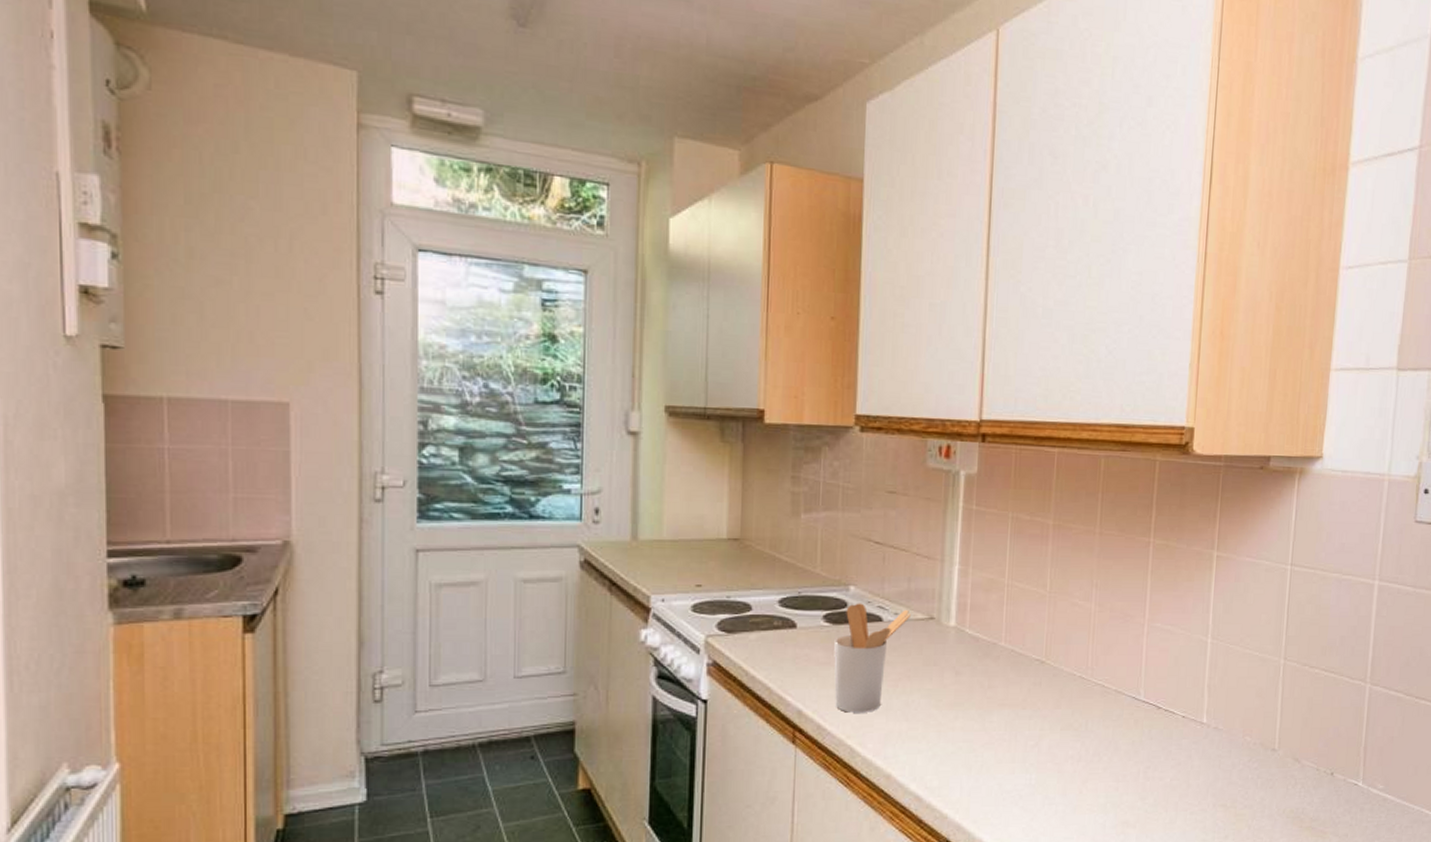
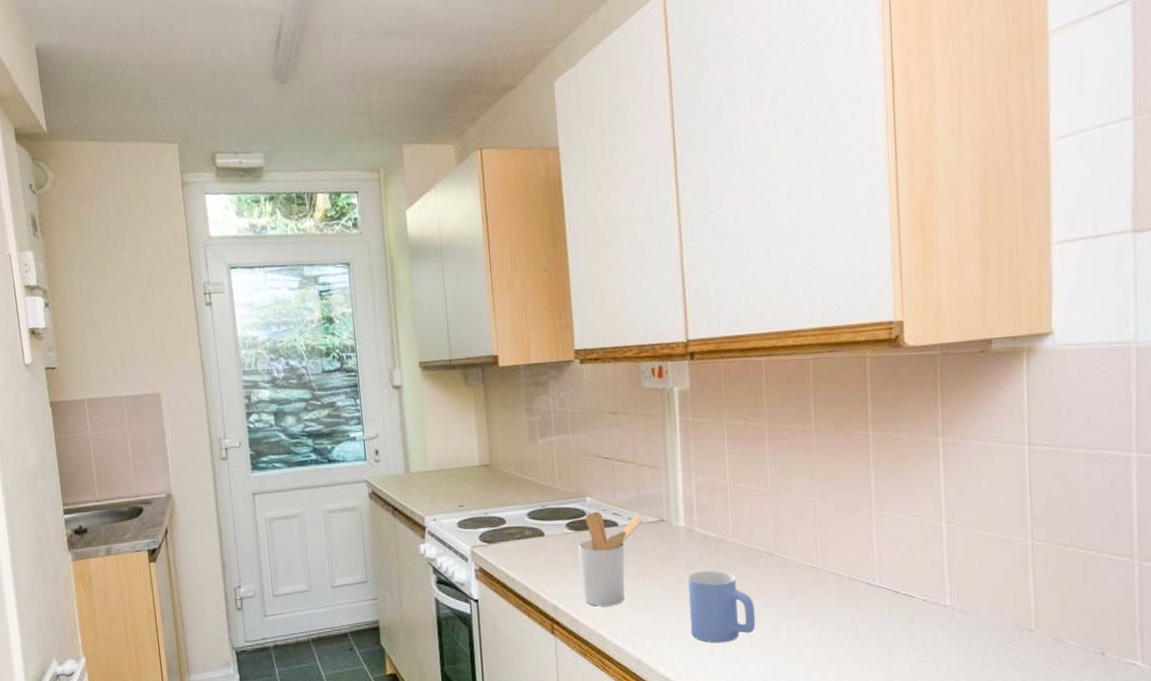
mug: none [949,676,1019,758] -> present [687,570,756,643]

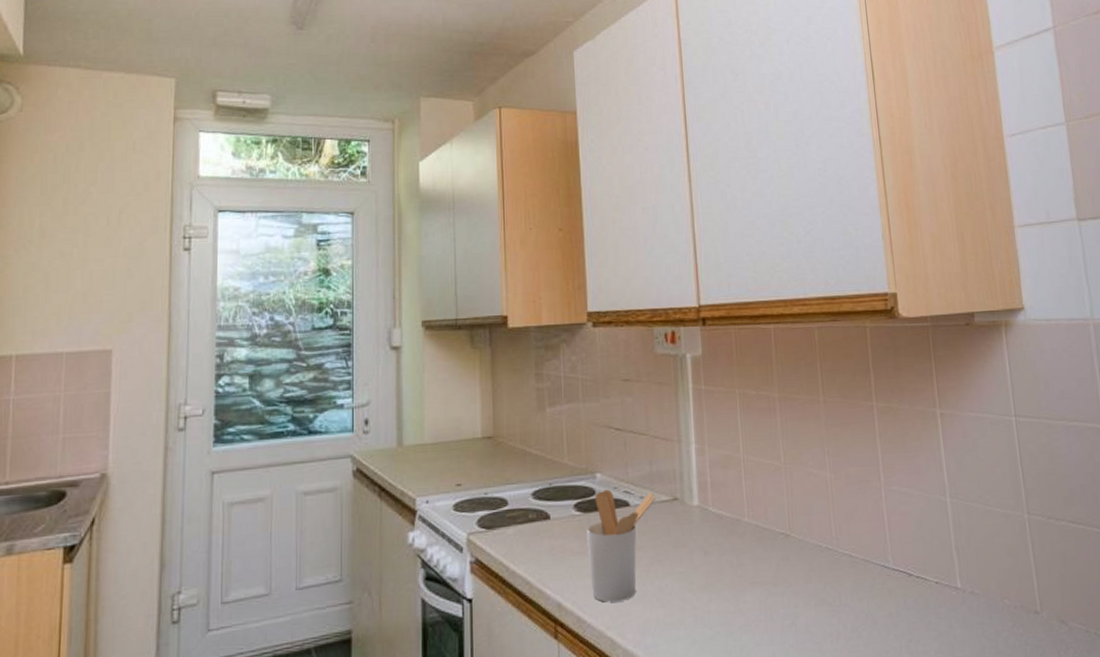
mug: present [687,570,756,643] -> none [702,555,774,642]

